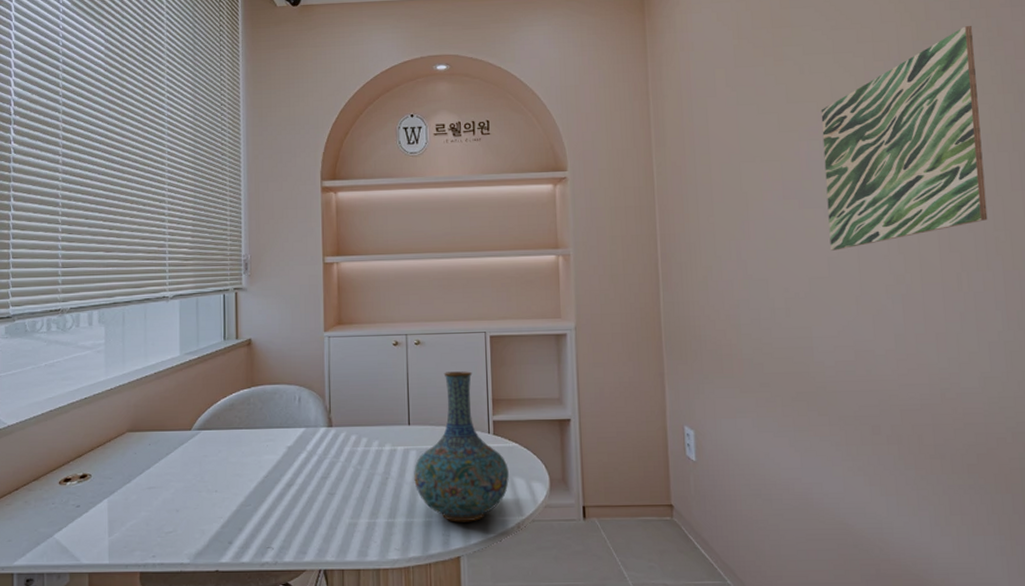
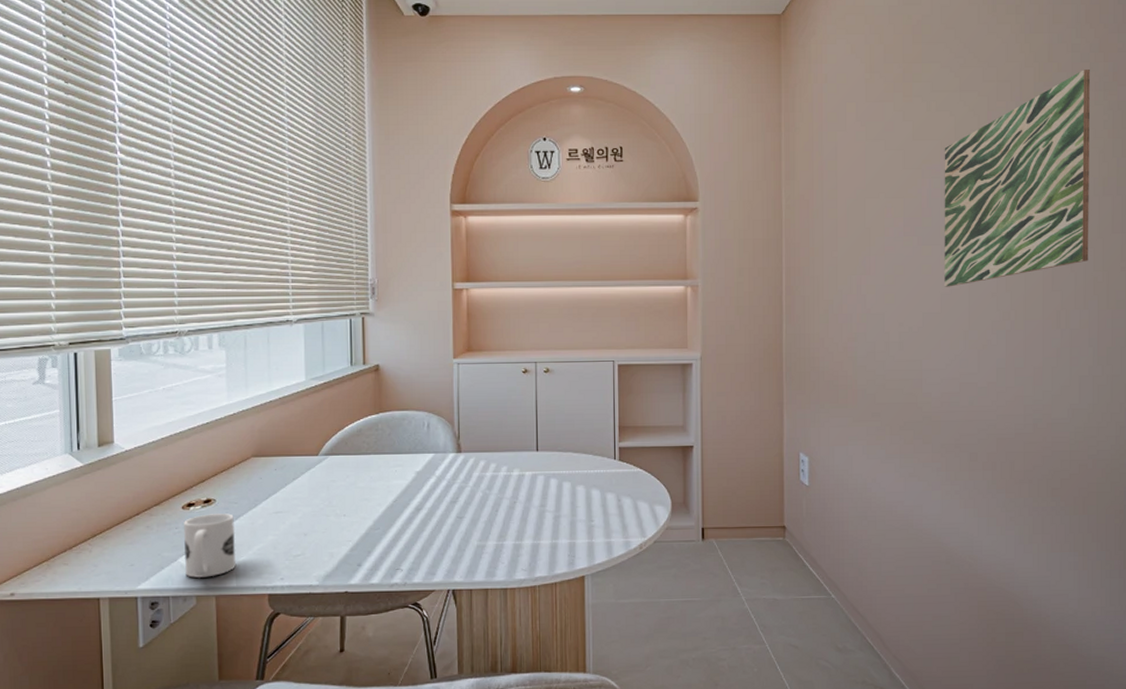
mug: none [59,489,109,554] -> present [183,513,235,578]
vase: present [414,371,509,522] -> none [541,399,633,544]

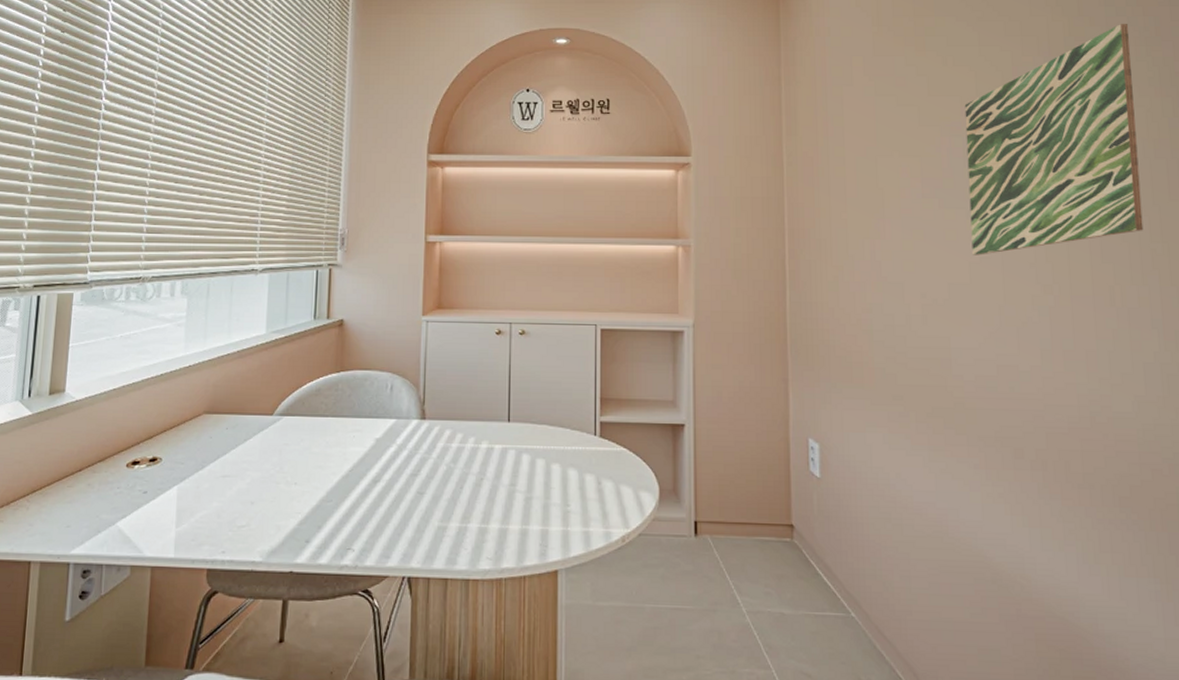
mug: present [183,513,235,578] -> none [122,474,179,545]

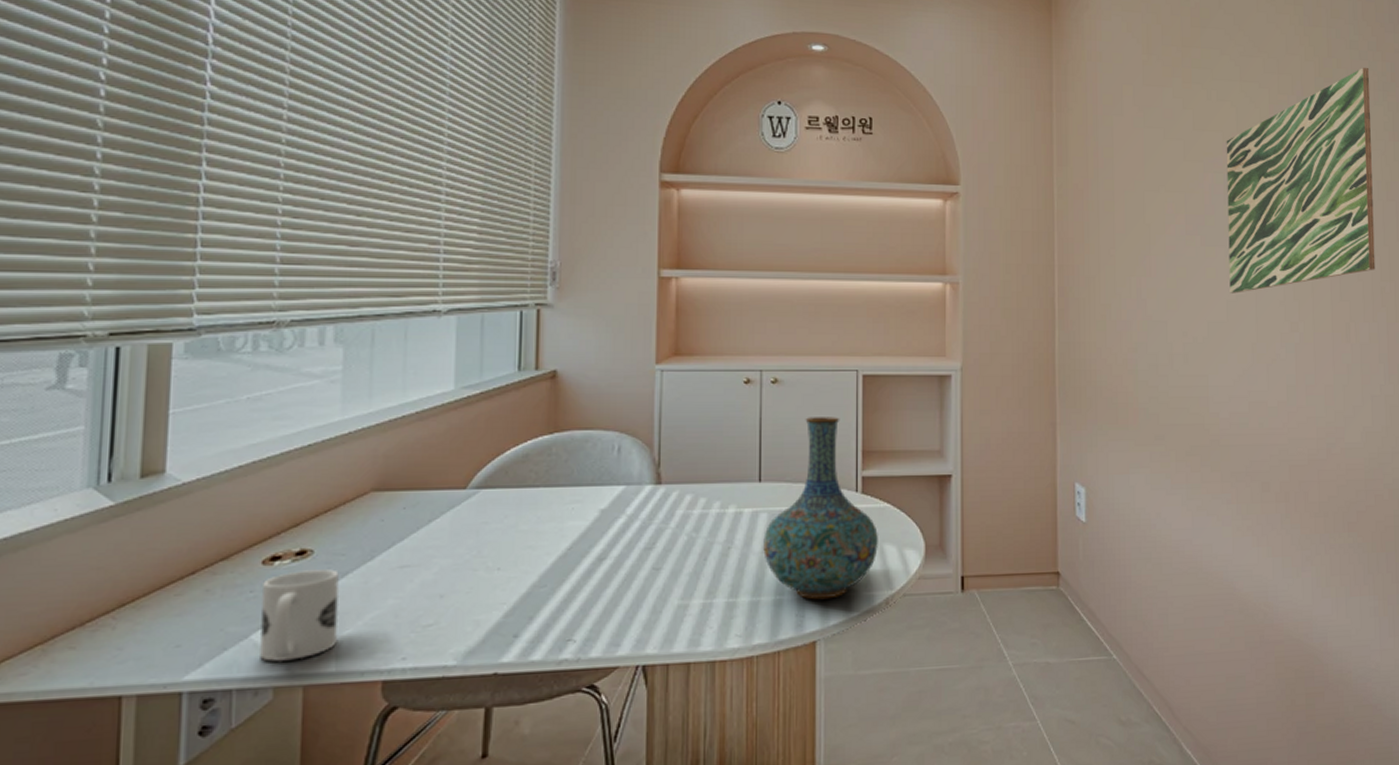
mug: none [122,474,179,545] -> present [260,569,339,662]
vase: none [511,366,615,532] -> present [763,417,878,600]

